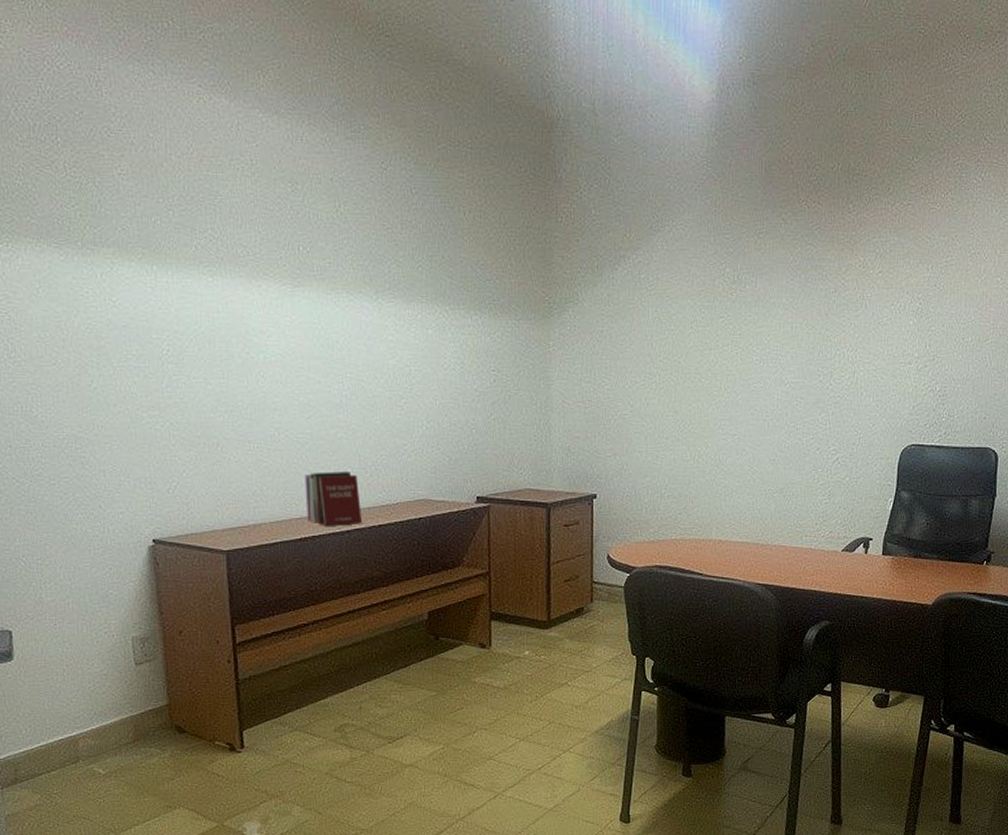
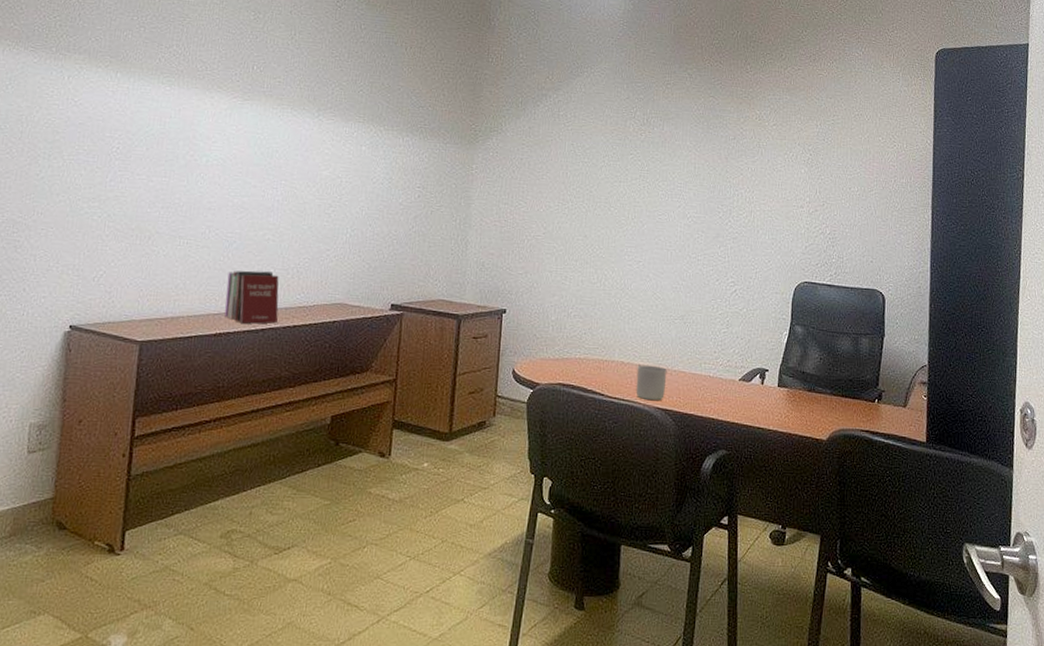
mug: none [735,542,767,577] -> present [636,365,667,401]

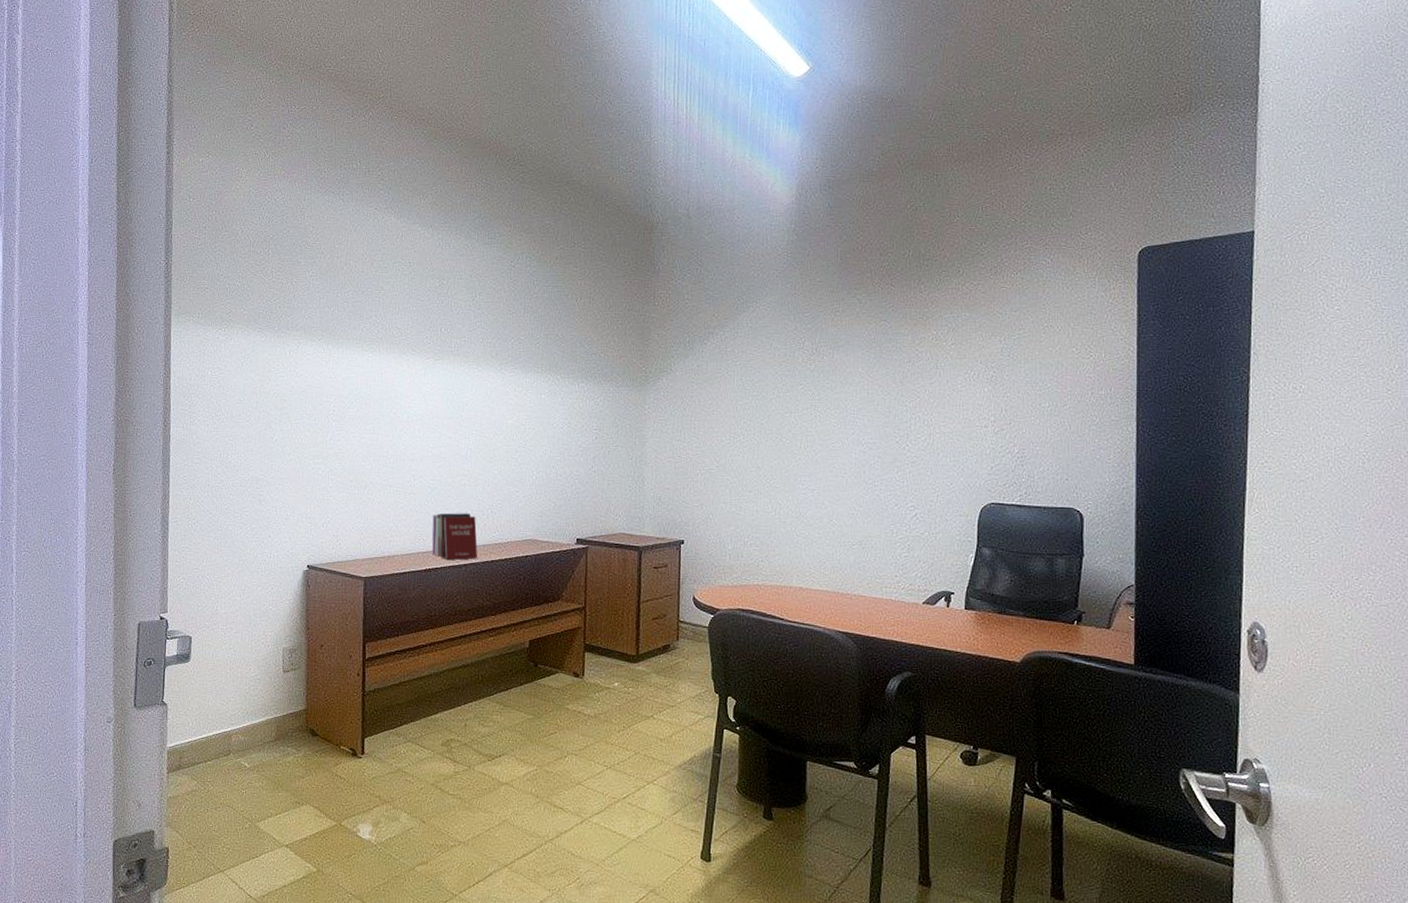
mug: present [636,365,667,401] -> none [815,590,847,625]

